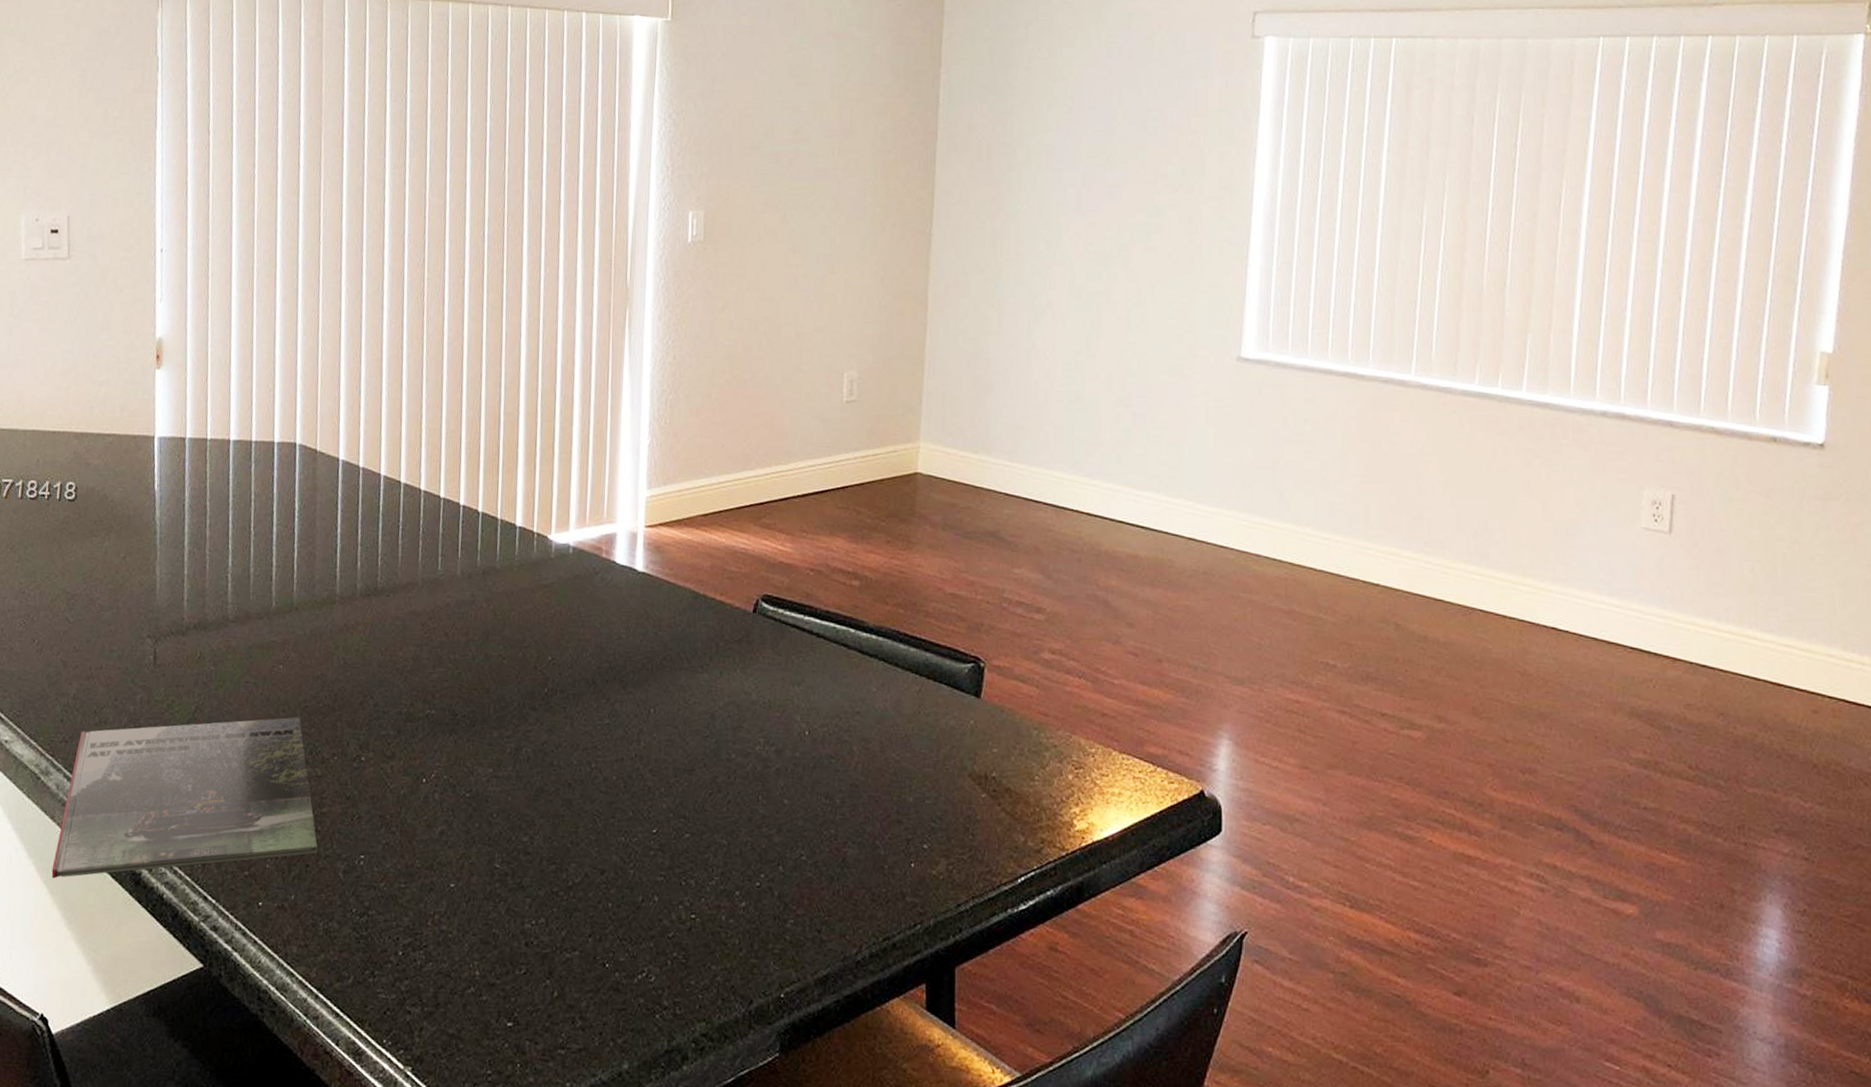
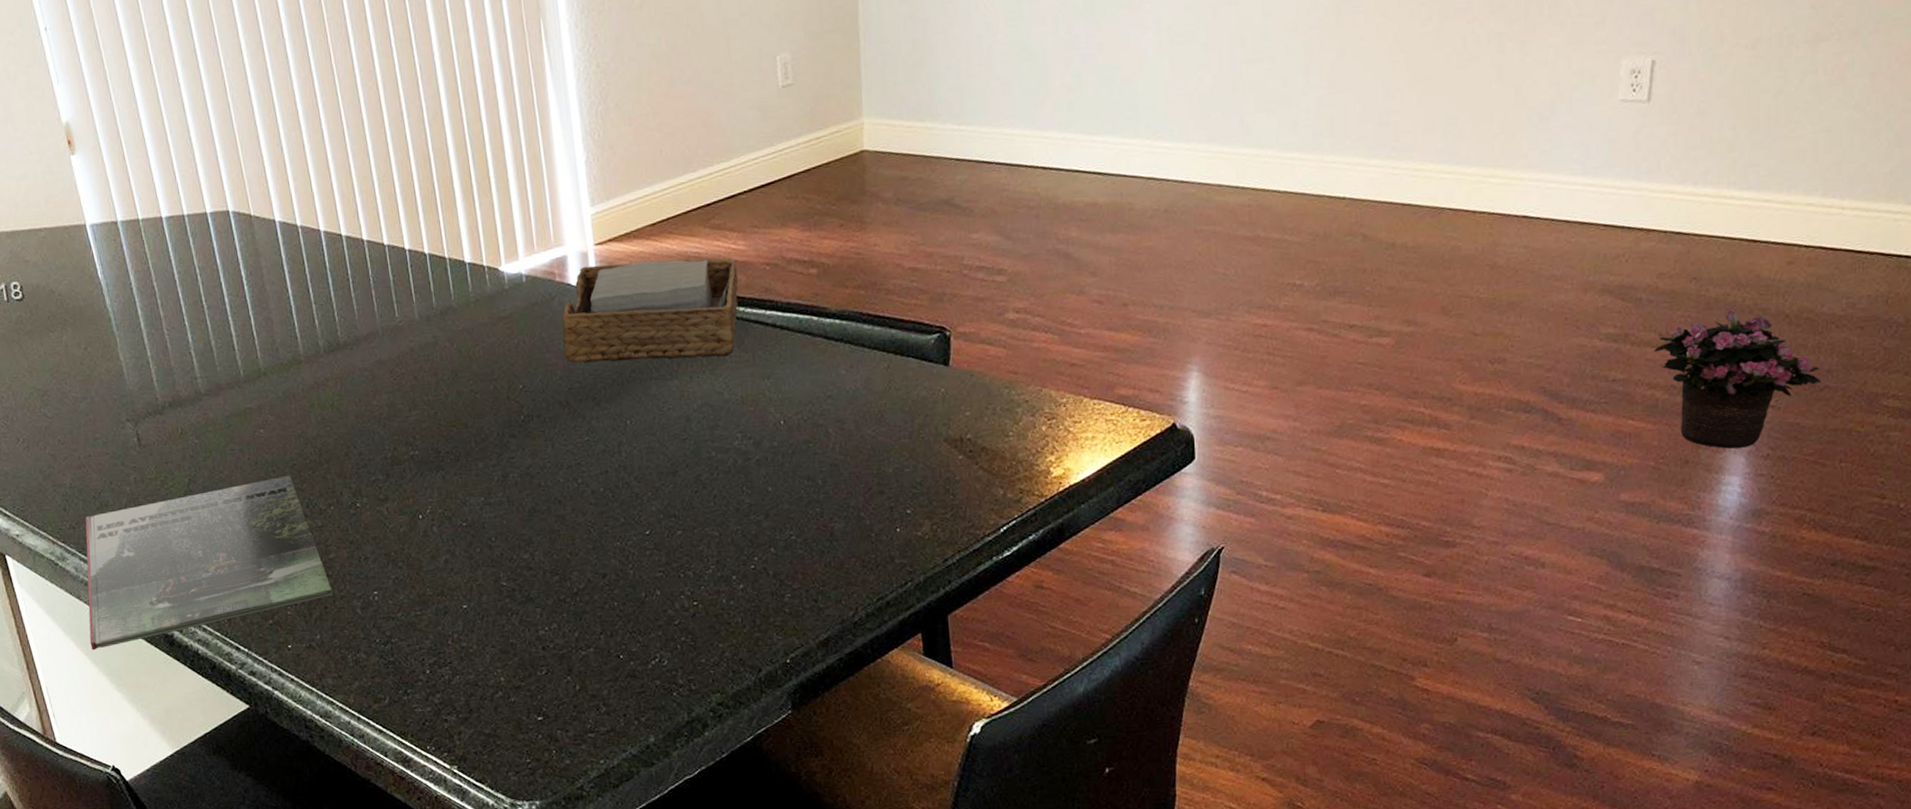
napkin holder: none [598,546,782,656] -> present [561,258,739,363]
potted flower: none [1684,751,1854,899] -> present [1653,309,1822,449]

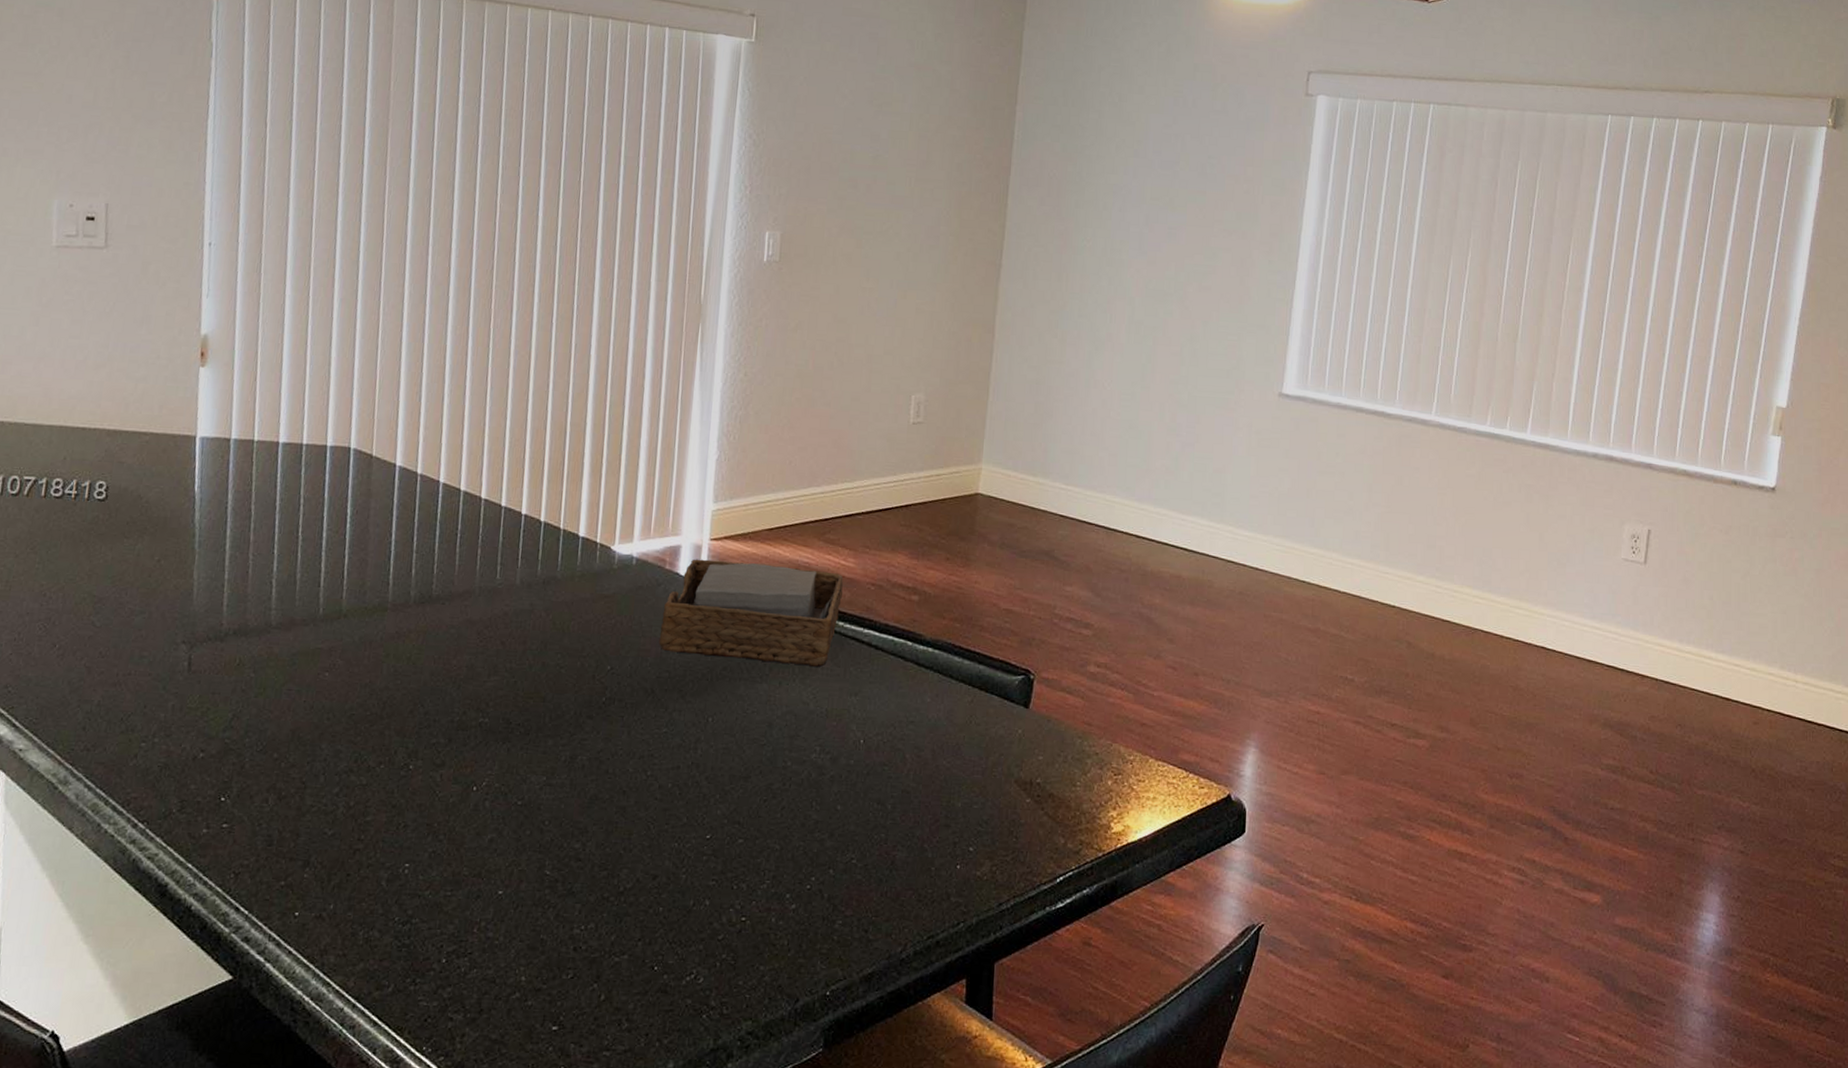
magazine: present [85,475,333,651] -> none [67,725,360,892]
potted flower: present [1653,309,1822,449] -> none [1645,758,1781,887]

